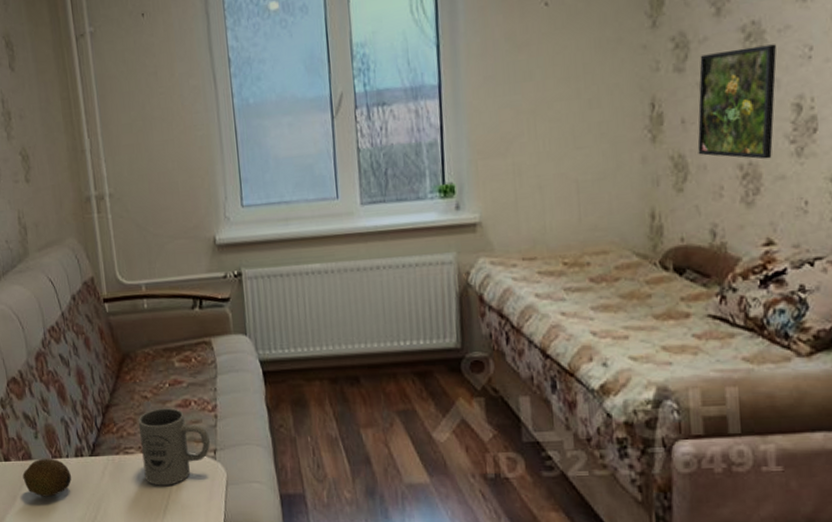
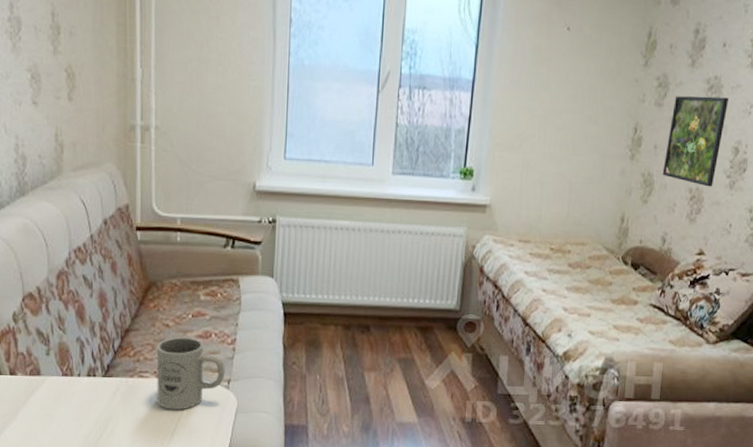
fruit: present [22,458,72,497] -> none [28,375,82,413]

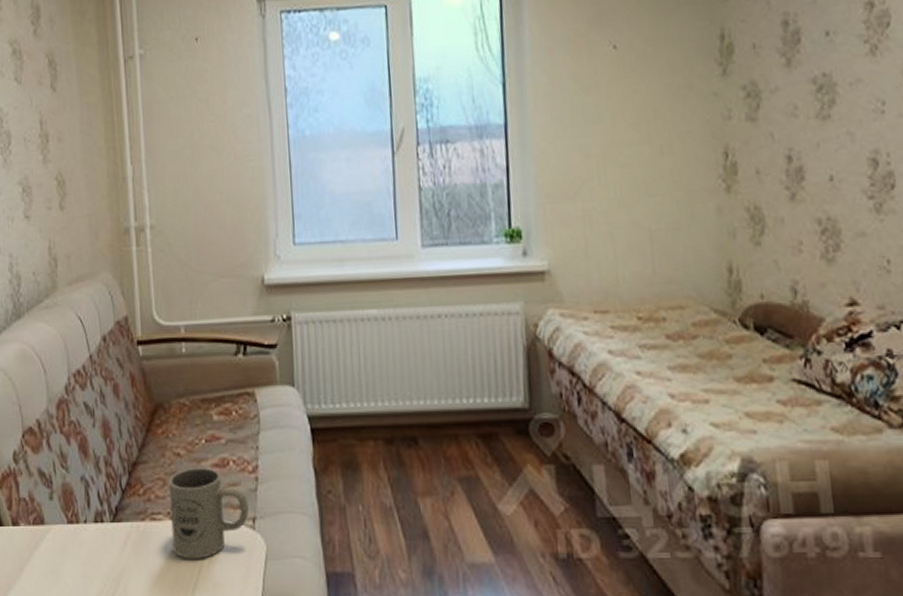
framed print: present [662,96,729,187] -> none [772,97,851,215]

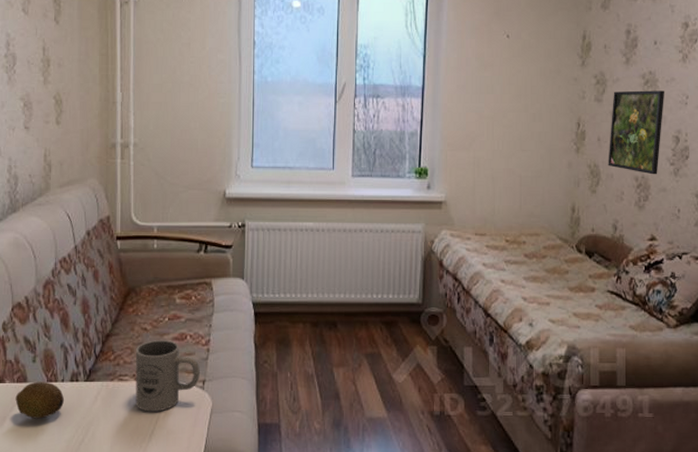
fruit: none [32,523,89,570] -> present [15,381,65,419]
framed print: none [772,97,851,215] -> present [608,90,665,175]

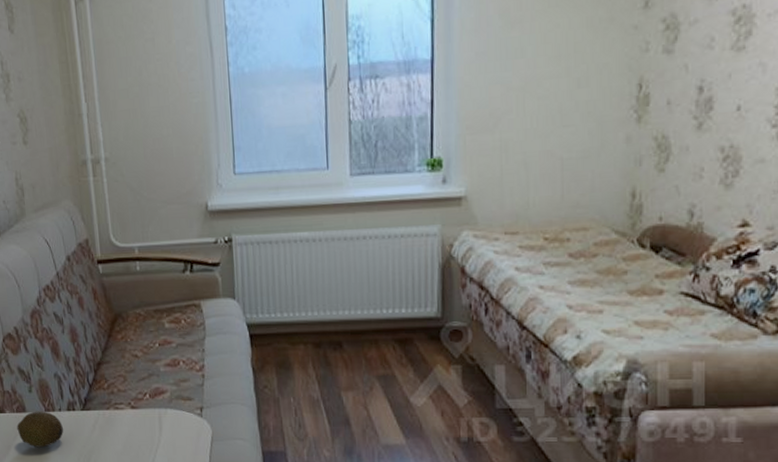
mug: present [135,340,201,412] -> none [128,367,198,440]
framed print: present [608,90,665,175] -> none [681,28,766,143]

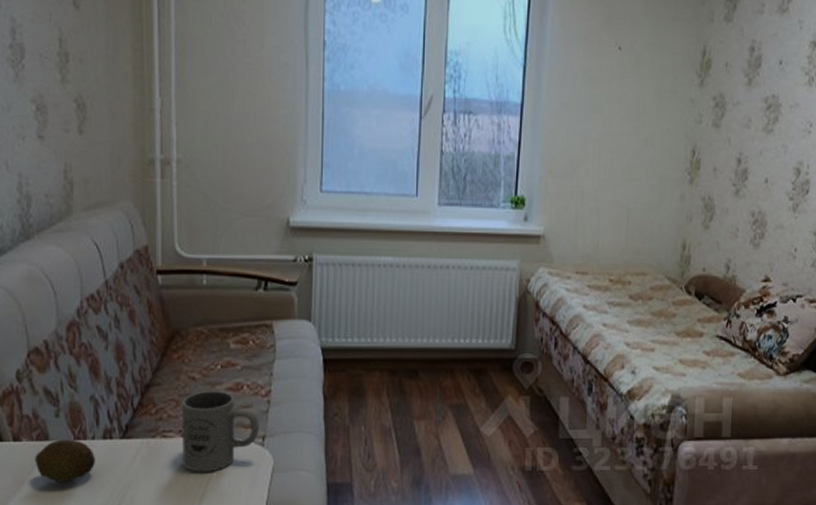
mug: none [128,367,198,440] -> present [181,391,260,472]

